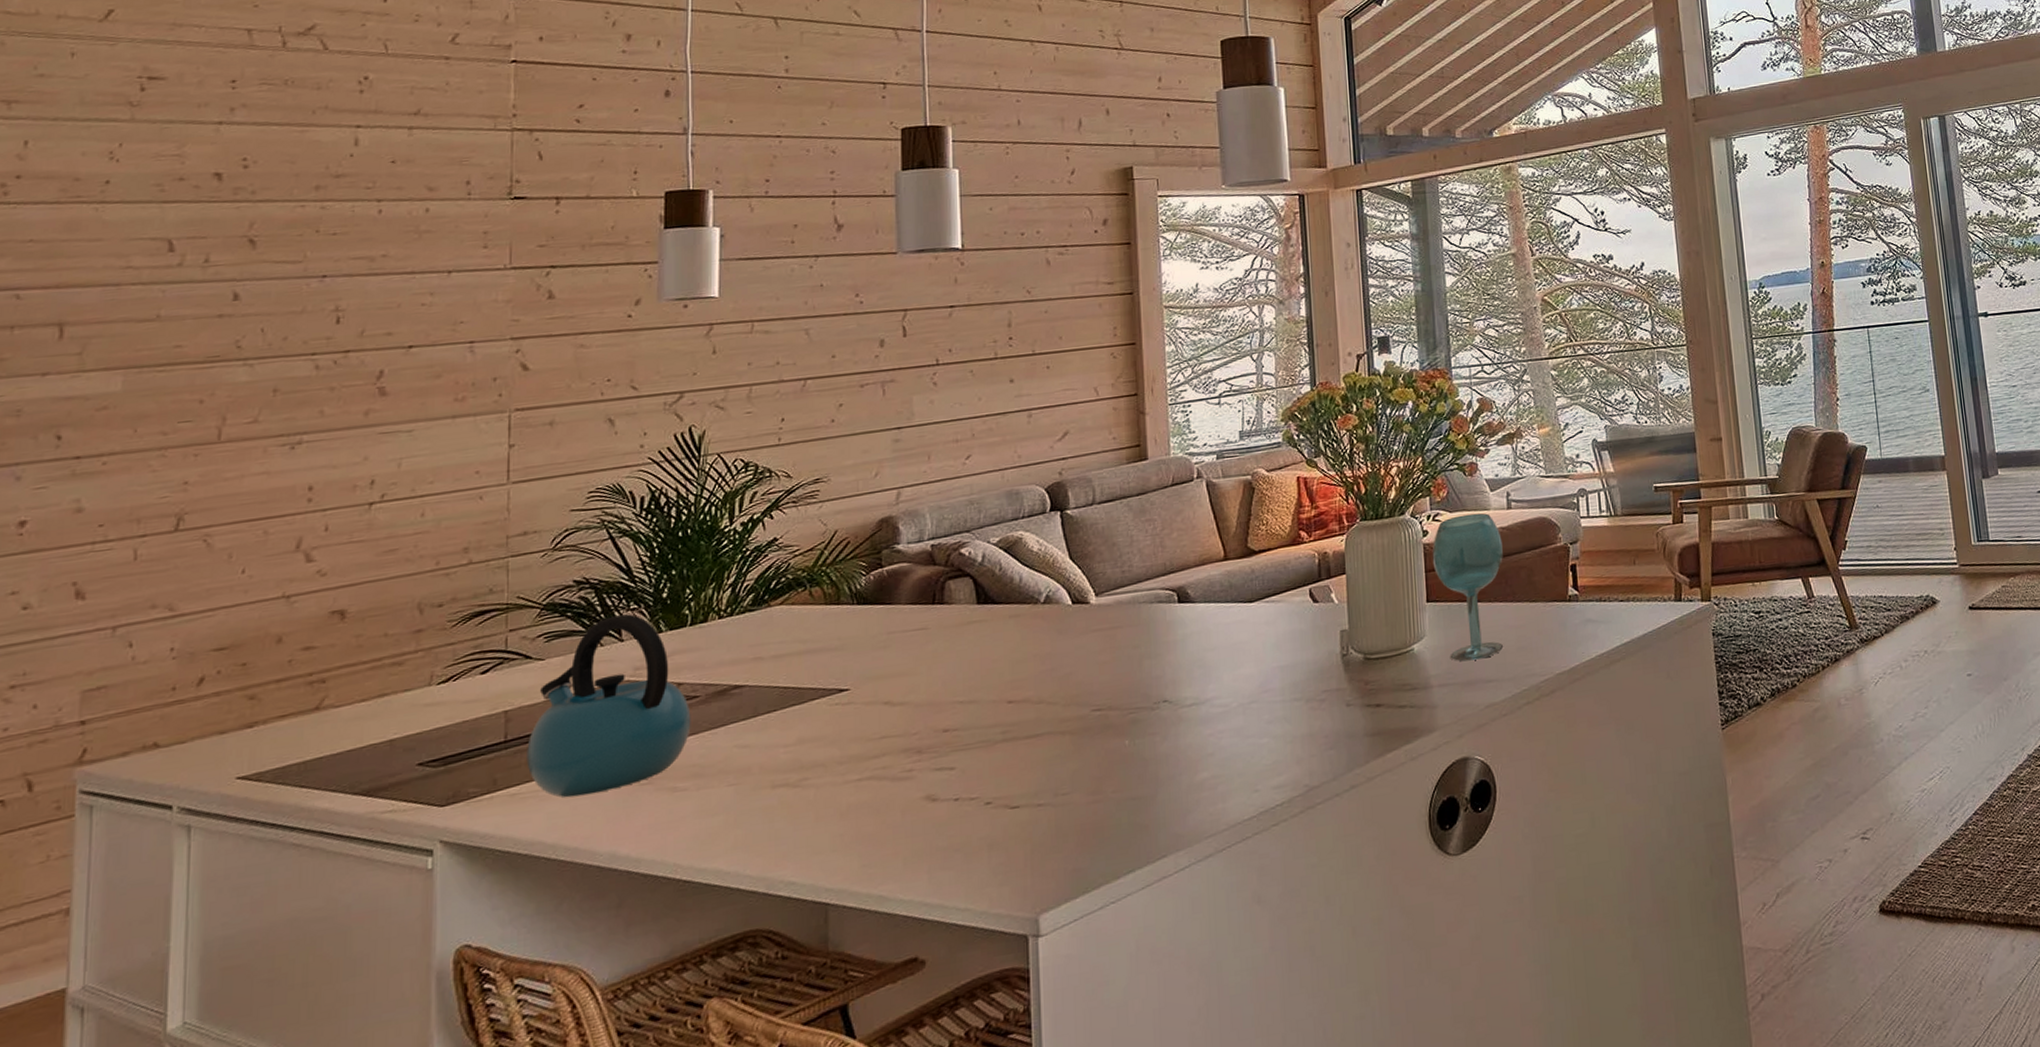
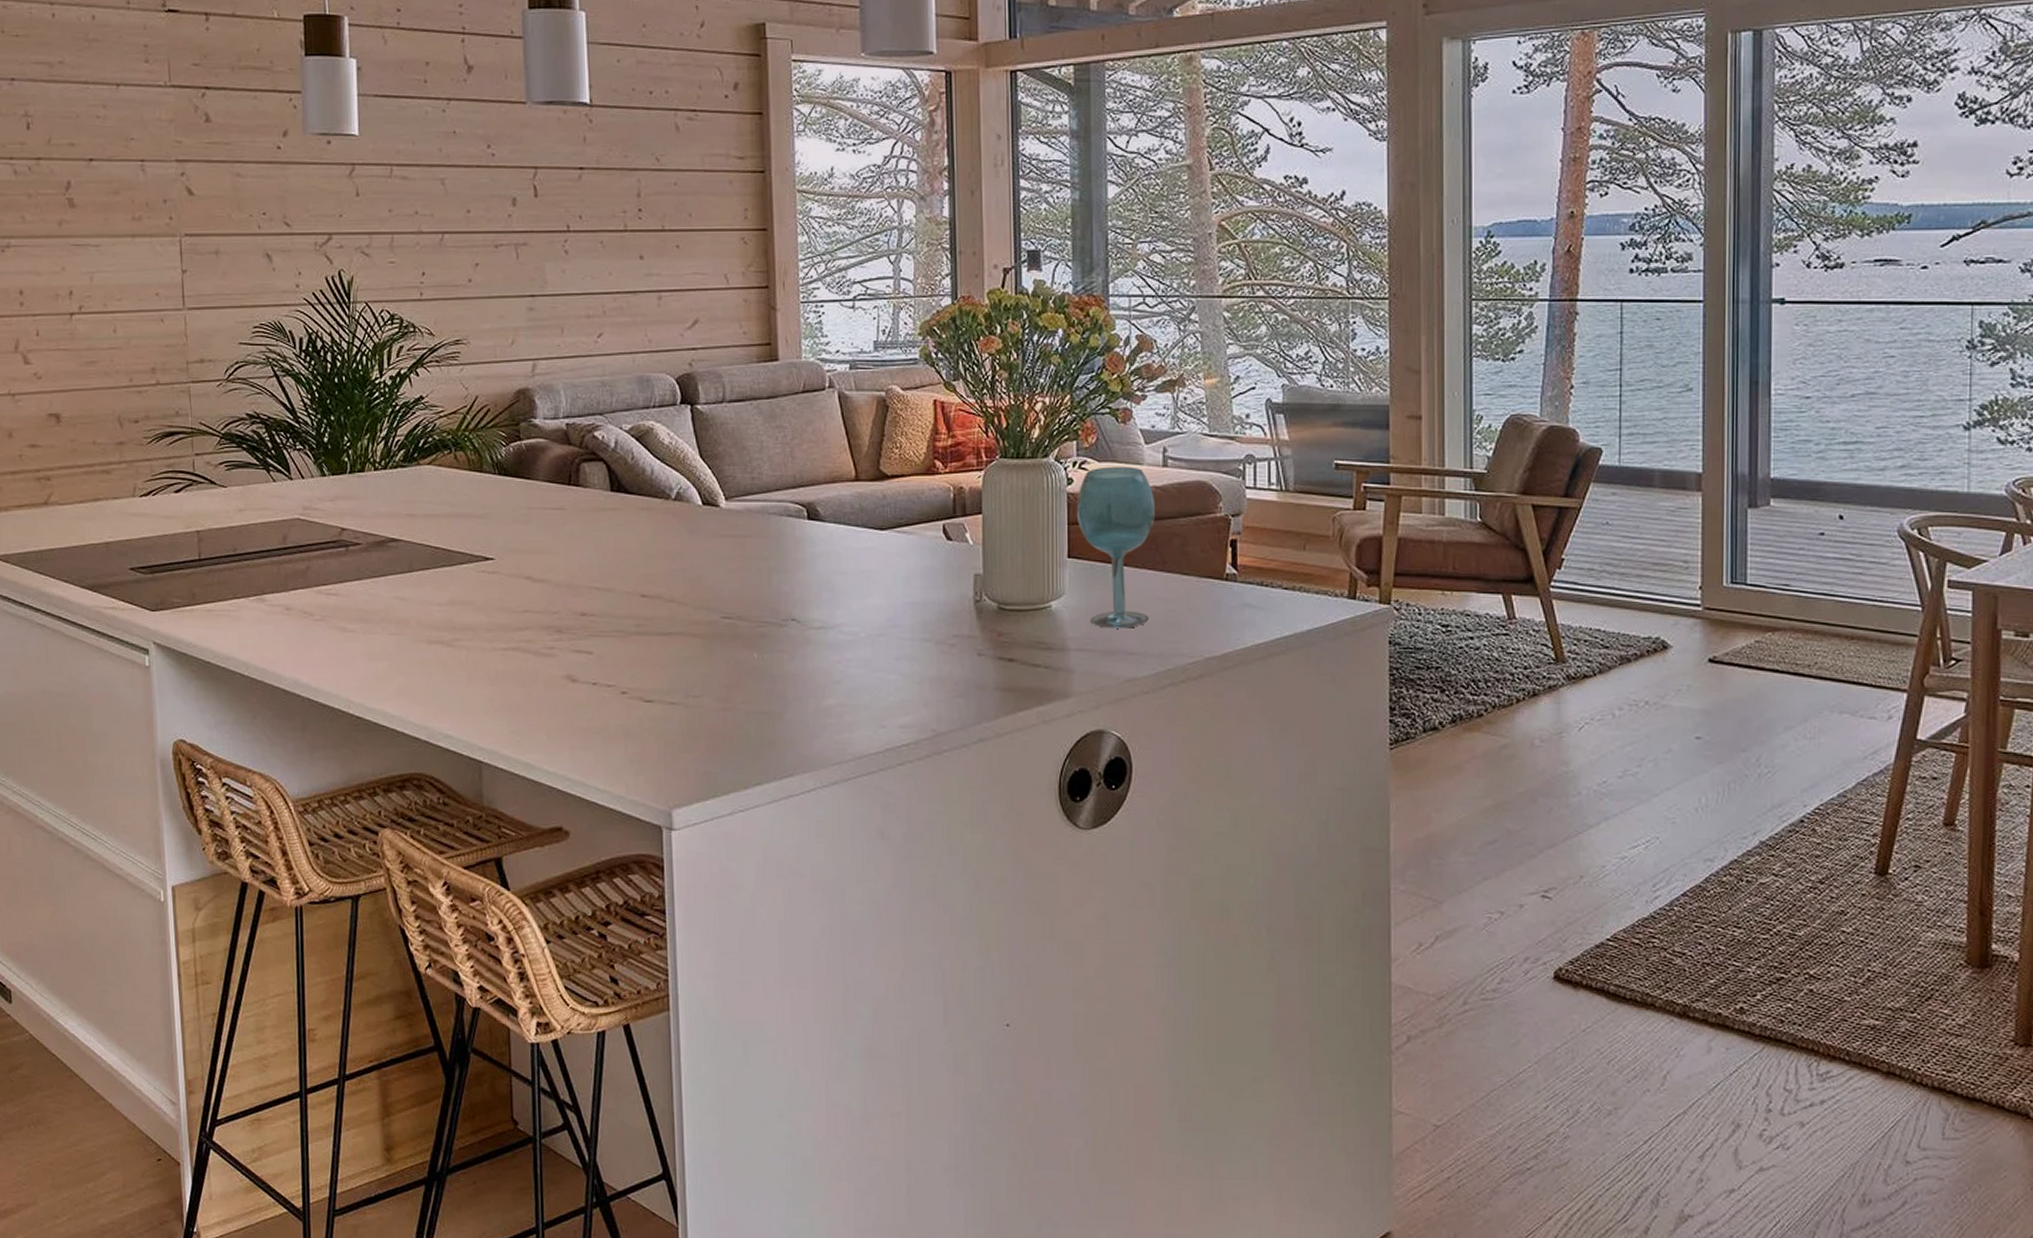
kettle: present [526,614,691,798] -> none [217,454,355,622]

